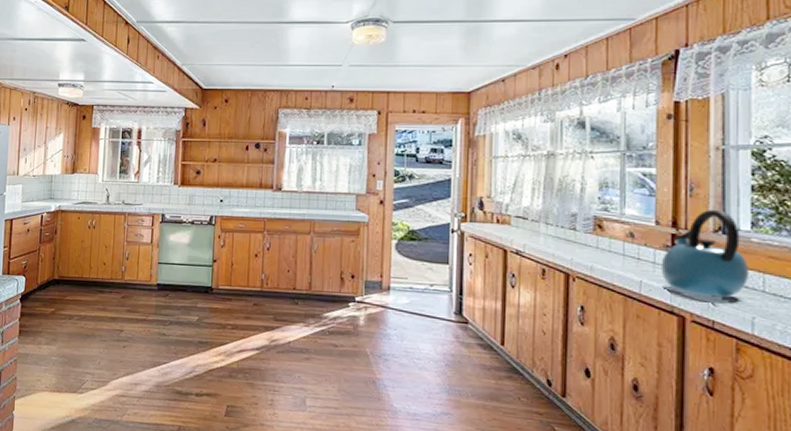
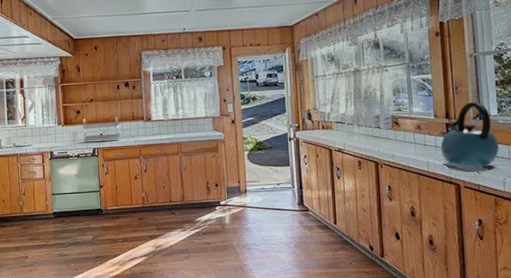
dish rack: none [200,181,244,210] -> present [82,117,121,143]

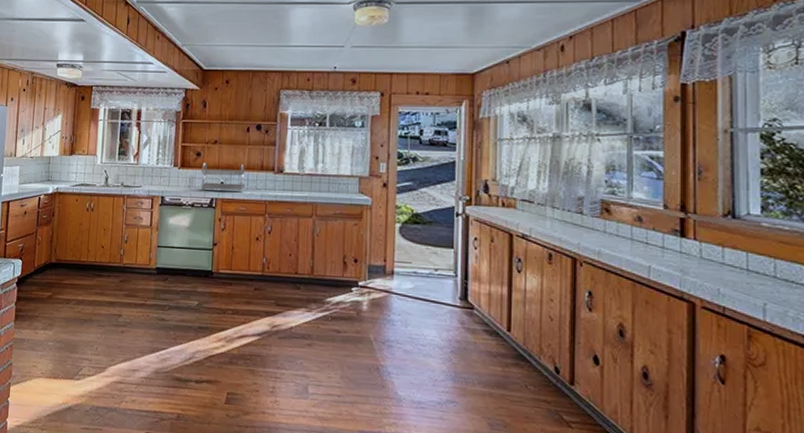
kettle: present [440,102,500,167] -> none [669,194,761,283]

